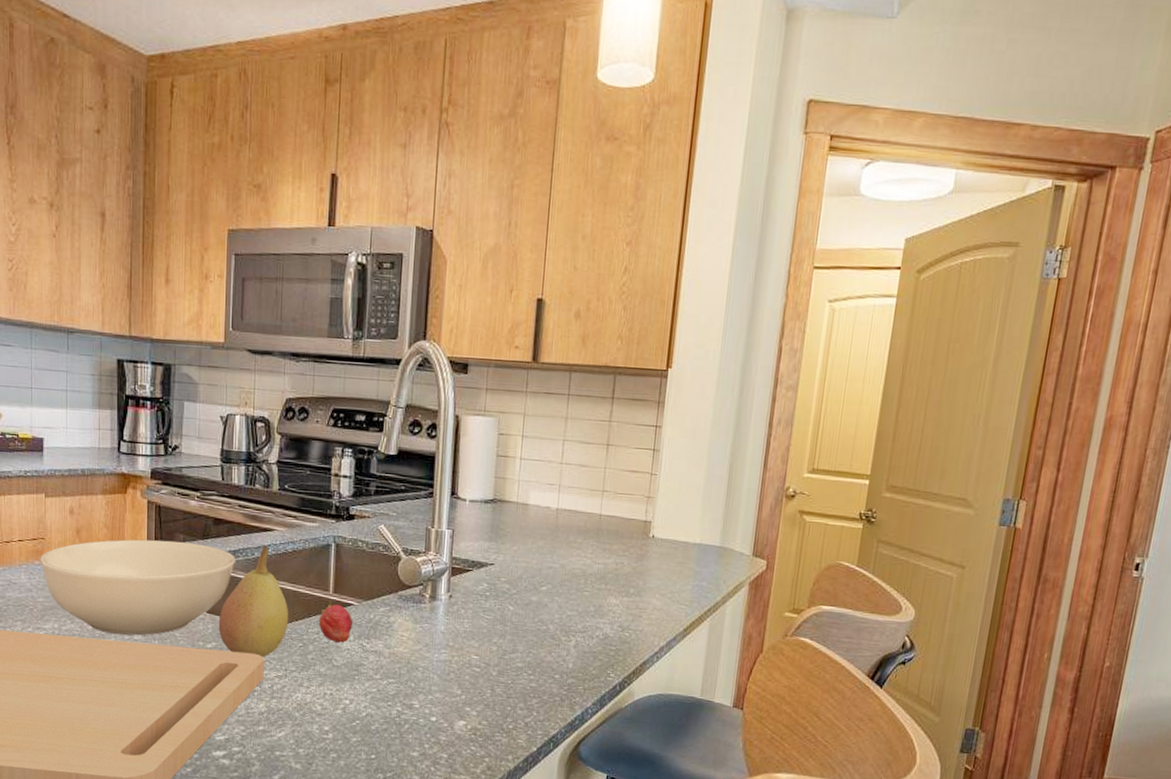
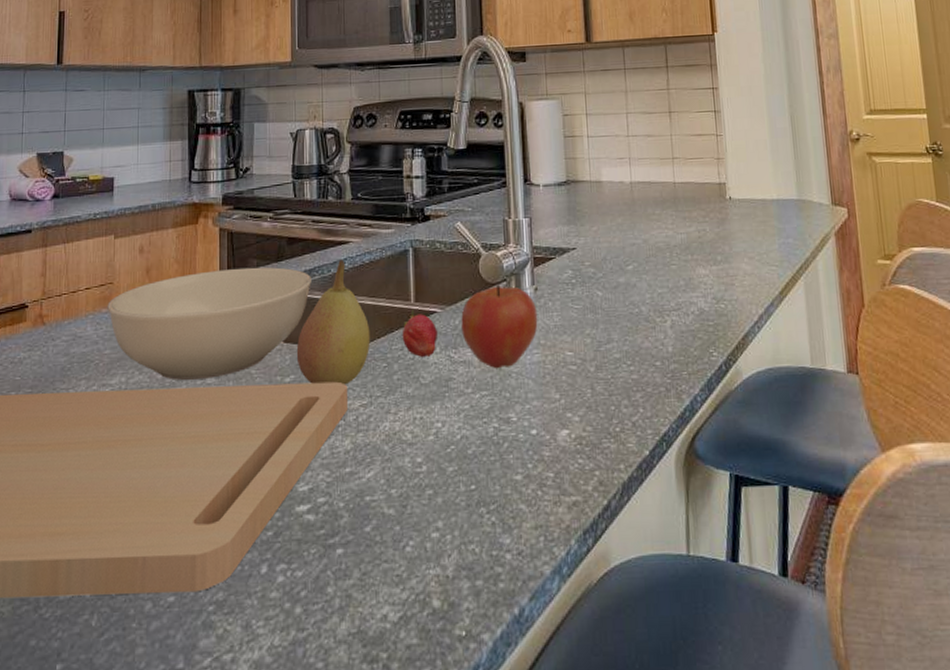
apple: none [375,587,450,662] -> present [461,284,538,369]

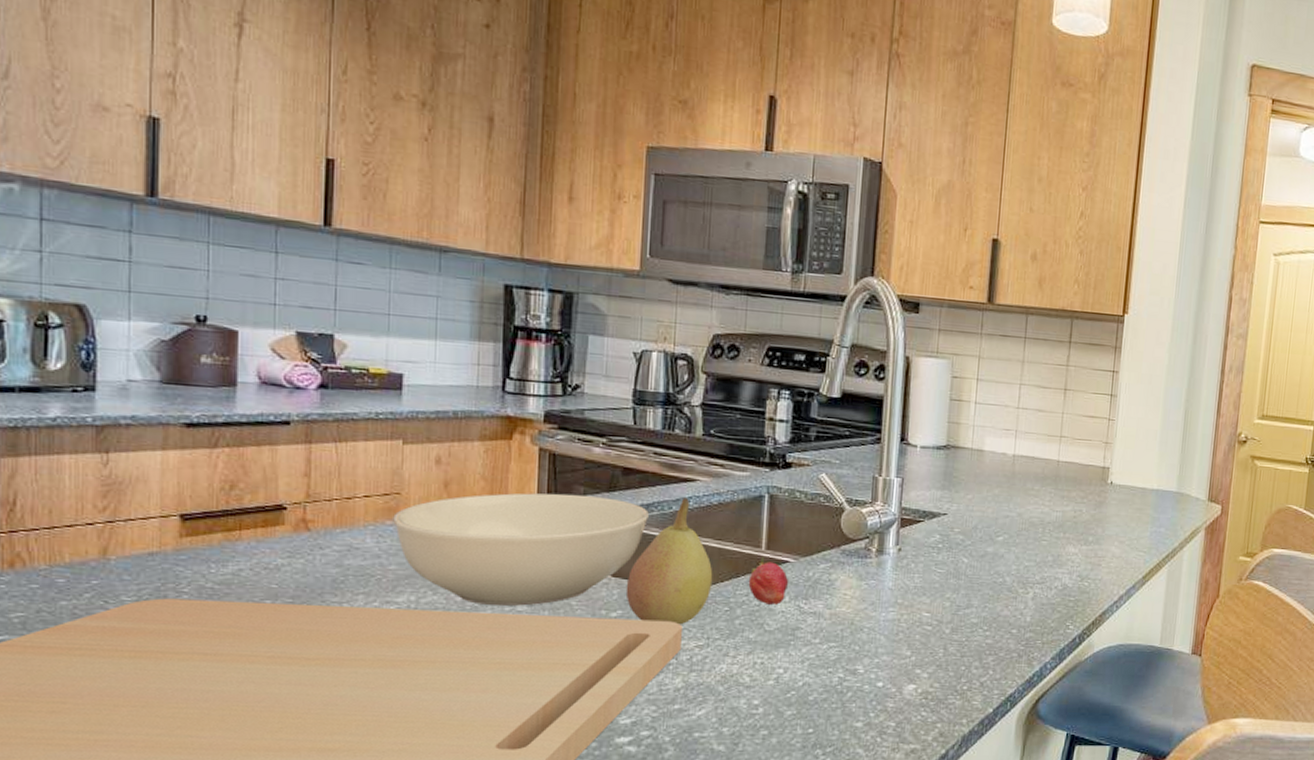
apple: present [461,284,538,369] -> none [815,541,898,623]

